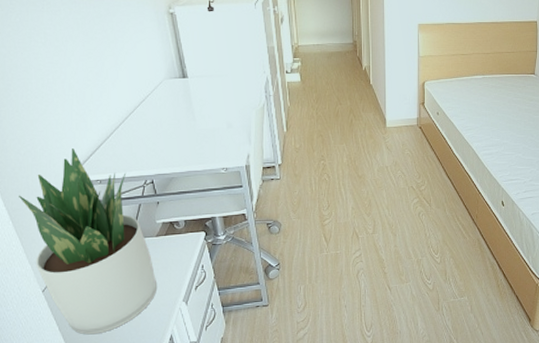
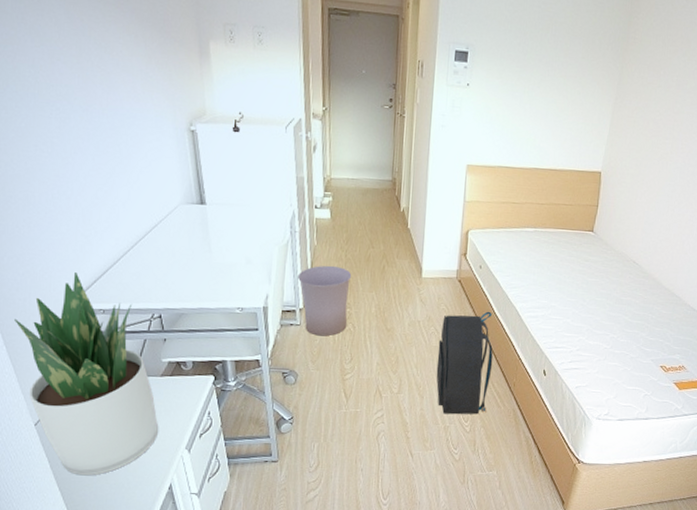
waste bin: none [275,123,324,188] -> present [298,265,352,336]
backpack: none [406,152,456,249] -> present [436,311,494,415]

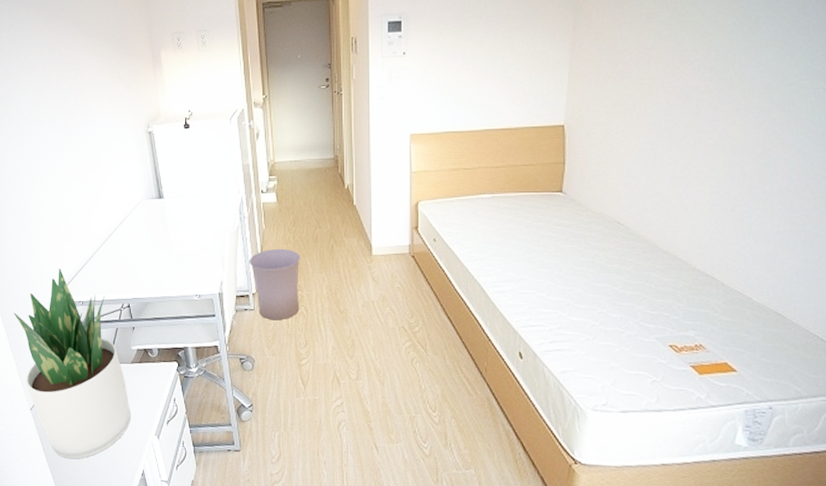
backpack: present [436,311,494,415] -> none [396,287,458,404]

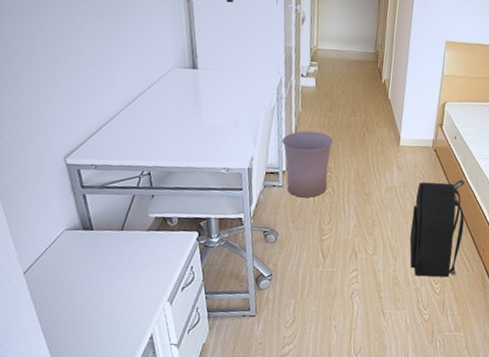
planter: present [14,269,131,460] -> none [9,129,143,324]
backpack: none [396,287,458,404] -> present [409,179,465,278]

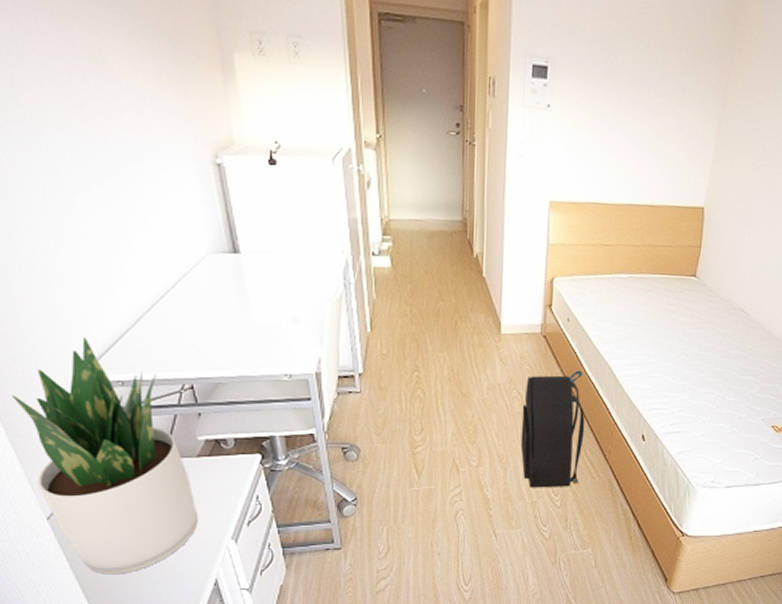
planter: none [9,129,143,324] -> present [13,338,199,575]
waste bin: present [282,131,334,198] -> none [356,322,419,405]

